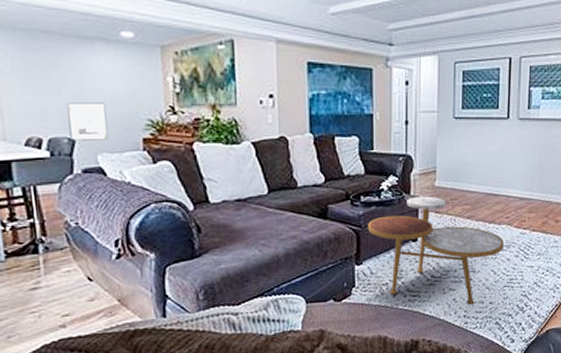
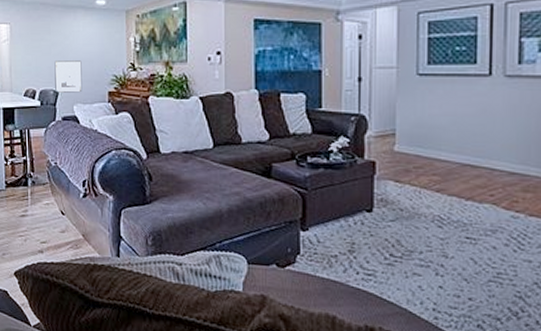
side table: present [368,196,504,305] -> none [315,161,487,298]

